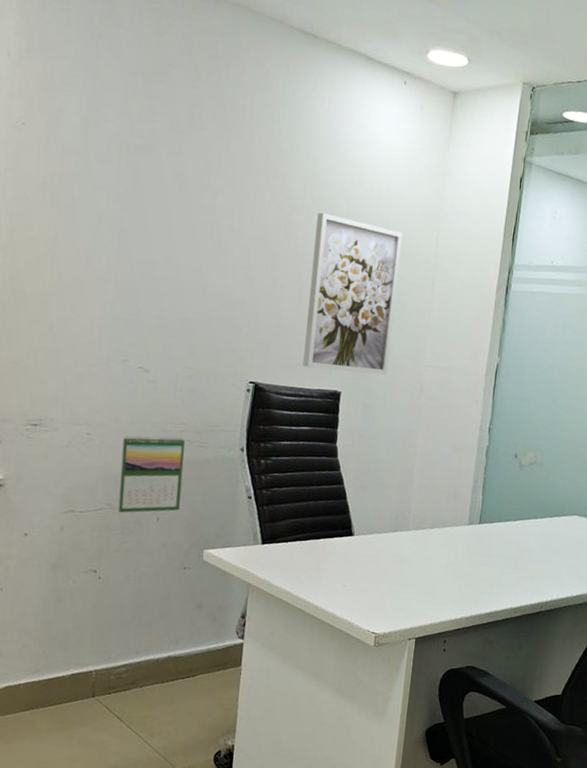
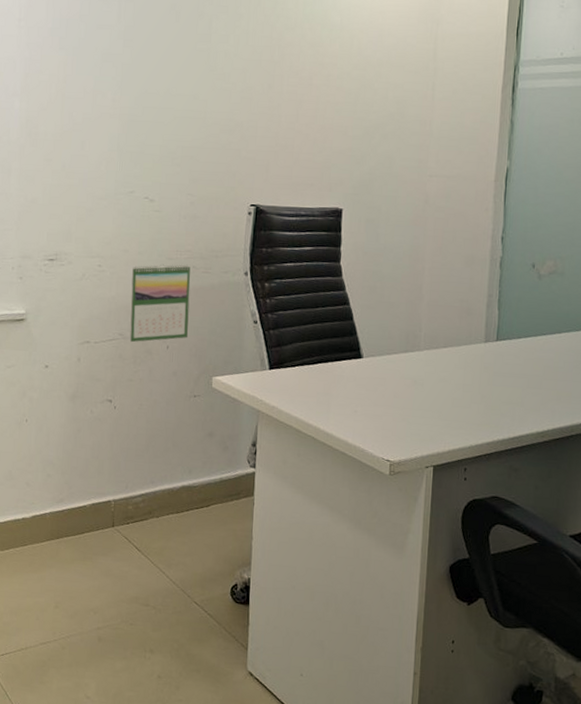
wall art: present [303,212,403,375] -> none [302,28,399,188]

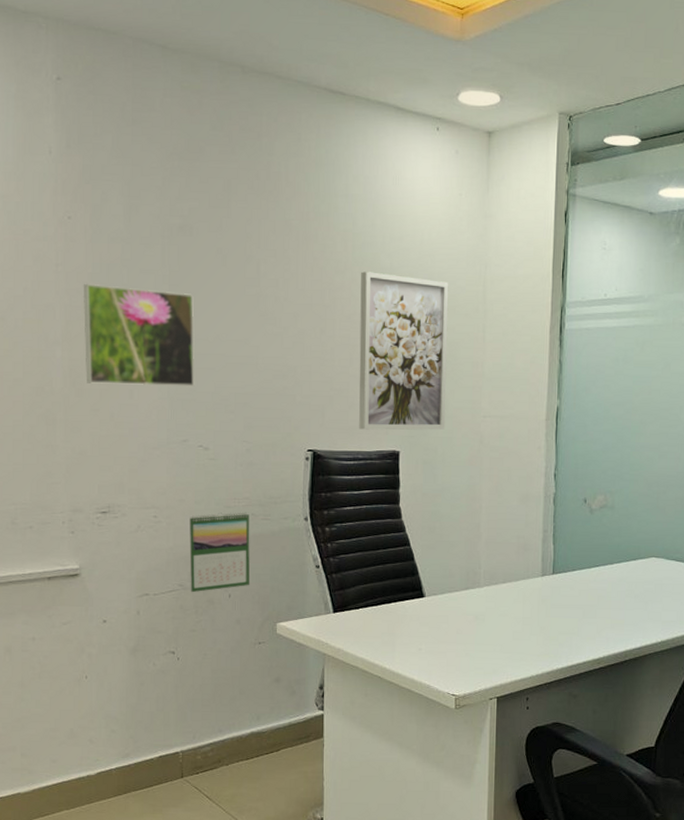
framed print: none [41,38,147,140] -> present [83,283,195,388]
wall art: none [302,28,399,188] -> present [359,271,449,430]

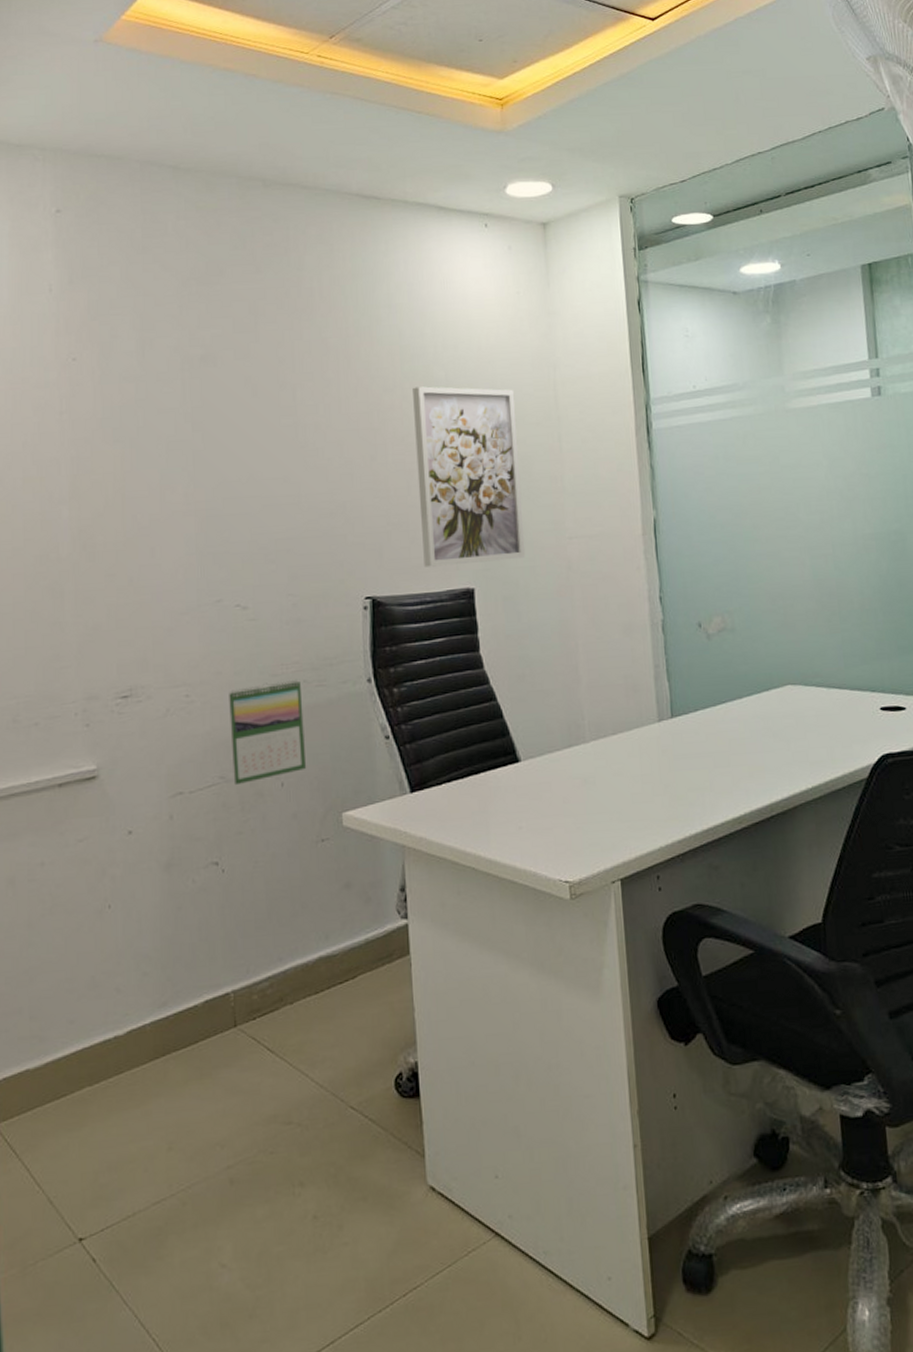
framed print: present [83,283,195,388] -> none [92,430,228,545]

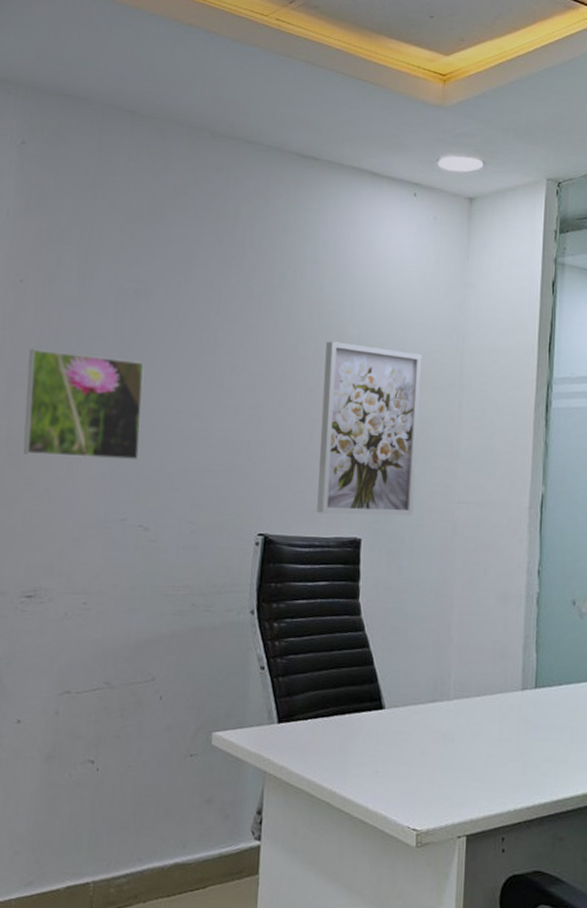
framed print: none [92,430,228,545] -> present [23,348,145,462]
calendar: present [229,679,307,786] -> none [117,601,189,693]

